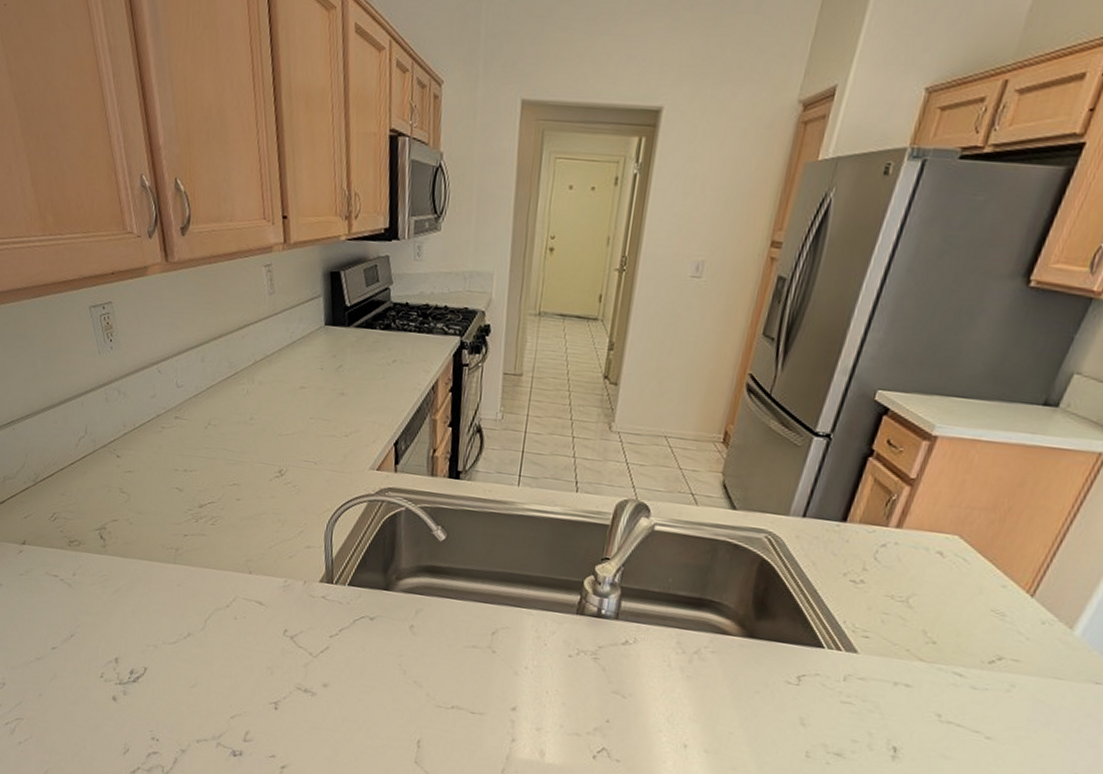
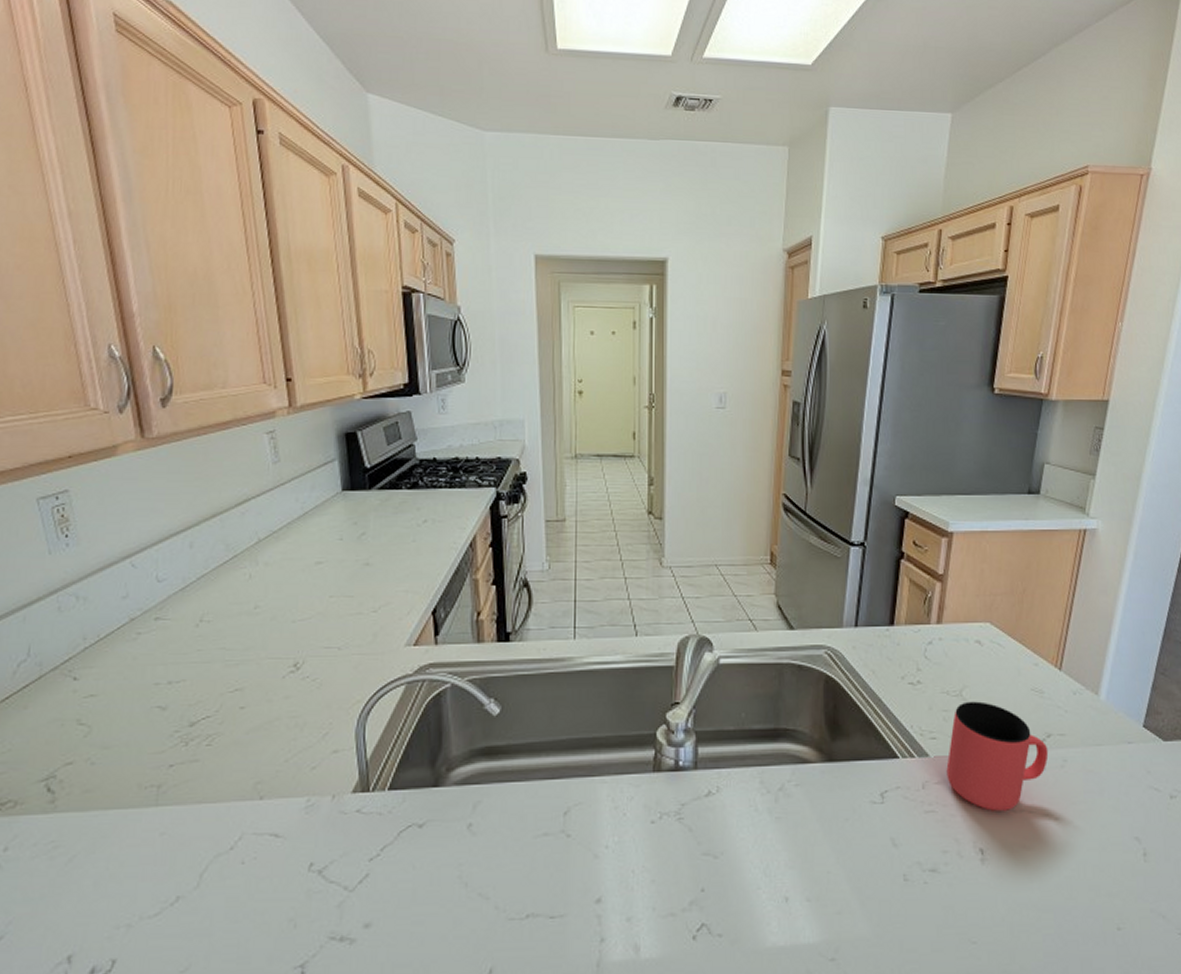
cup: none [872,609,996,719] -> present [946,701,1049,811]

